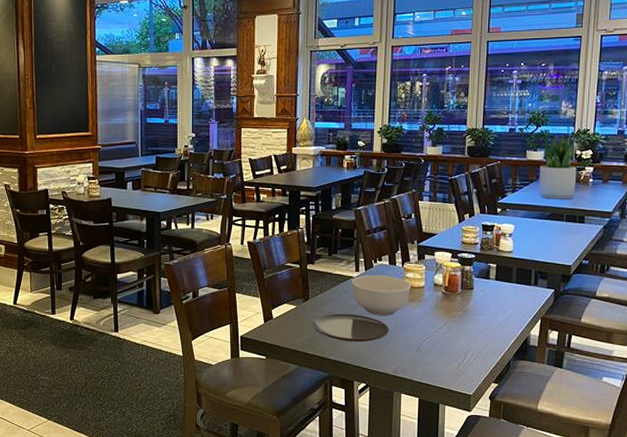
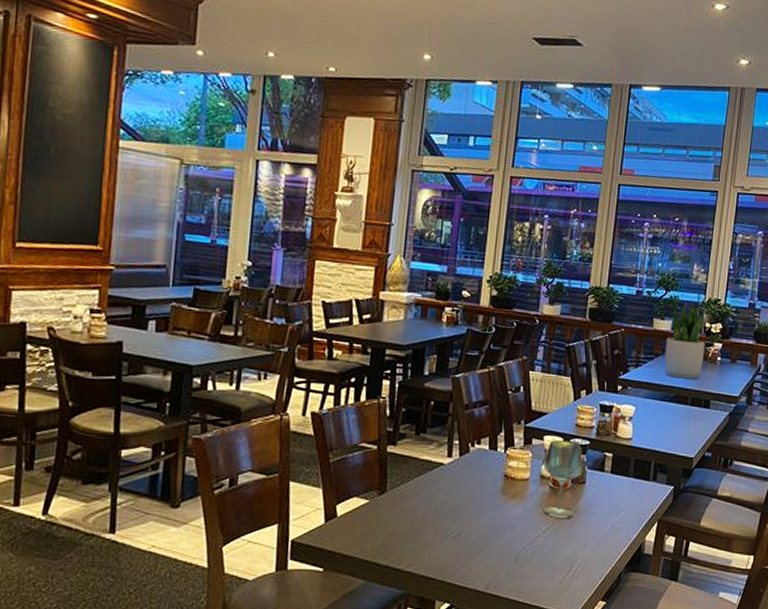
plate: present [313,313,390,342] -> none [389,511,484,548]
bowl: present [352,274,412,316] -> none [441,461,515,515]
wine glass: none [436,255,471,318] -> present [543,440,584,519]

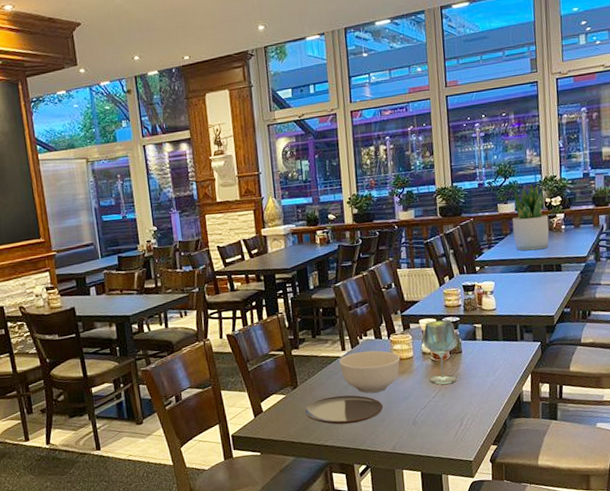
plate: none [389,511,484,548] -> present [305,395,384,425]
bowl: none [441,461,515,515] -> present [339,350,401,393]

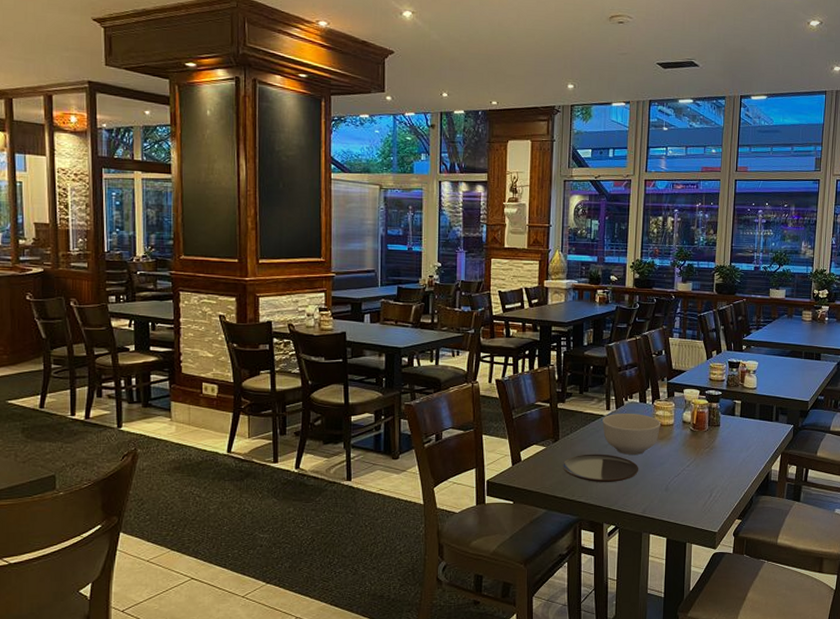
wine glass: present [423,320,458,385] -> none [685,392,717,455]
planter: present [512,183,549,251] -> none [780,274,815,337]

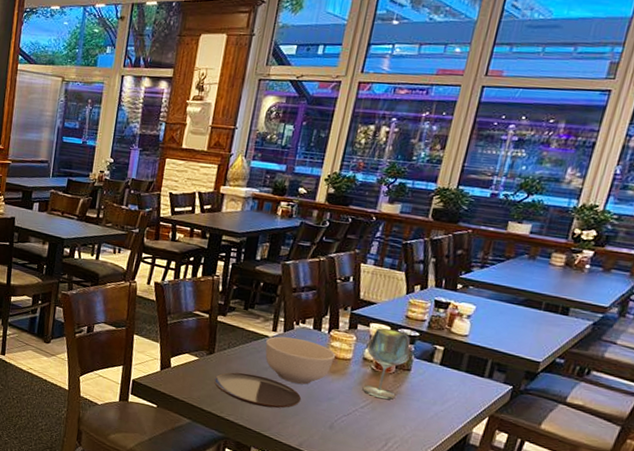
wine glass: none [685,392,717,455] -> present [362,328,411,400]

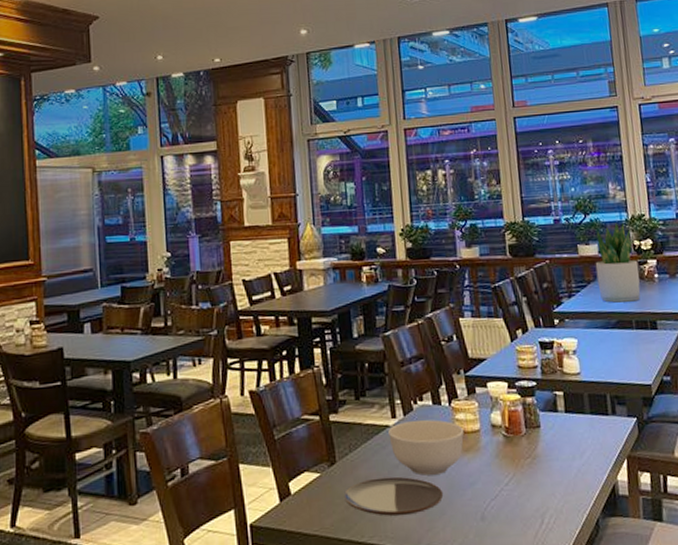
wine glass: present [362,328,411,400] -> none [492,384,535,469]
planter: none [515,207,576,286] -> present [595,222,641,303]

